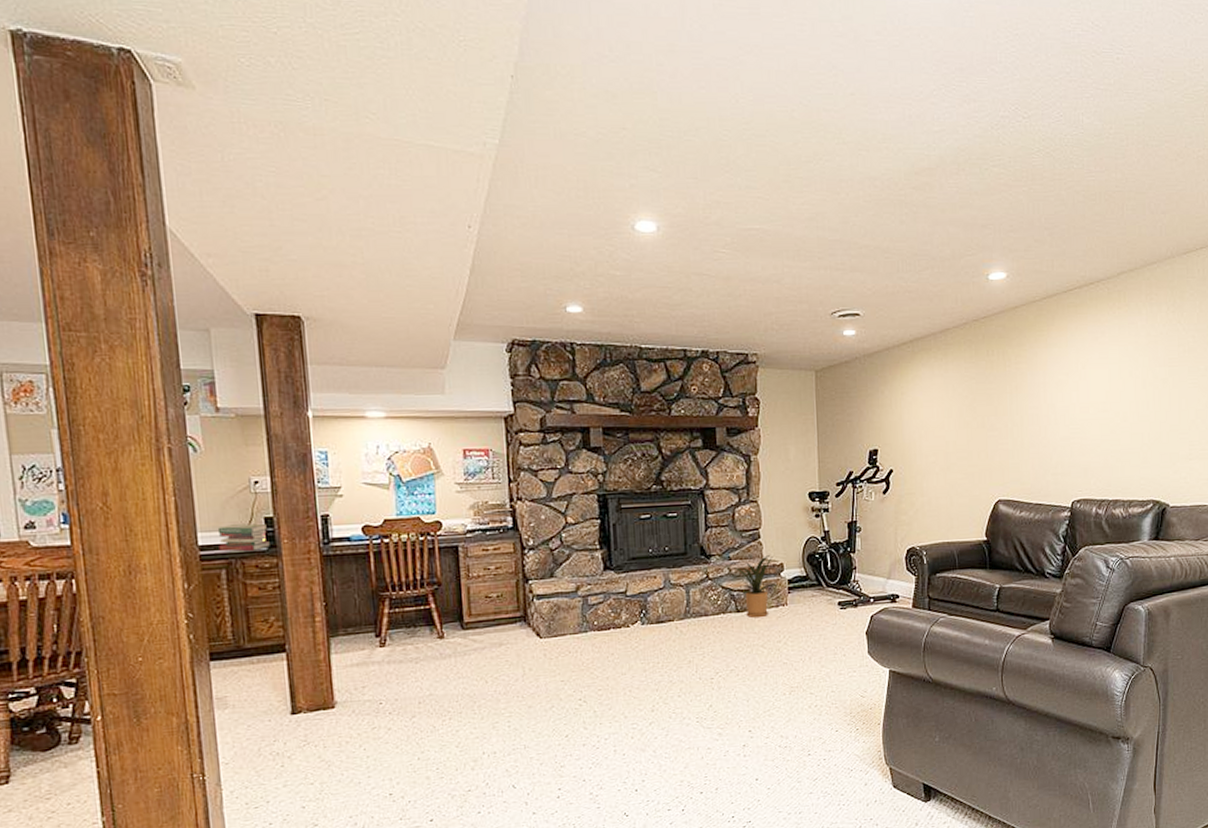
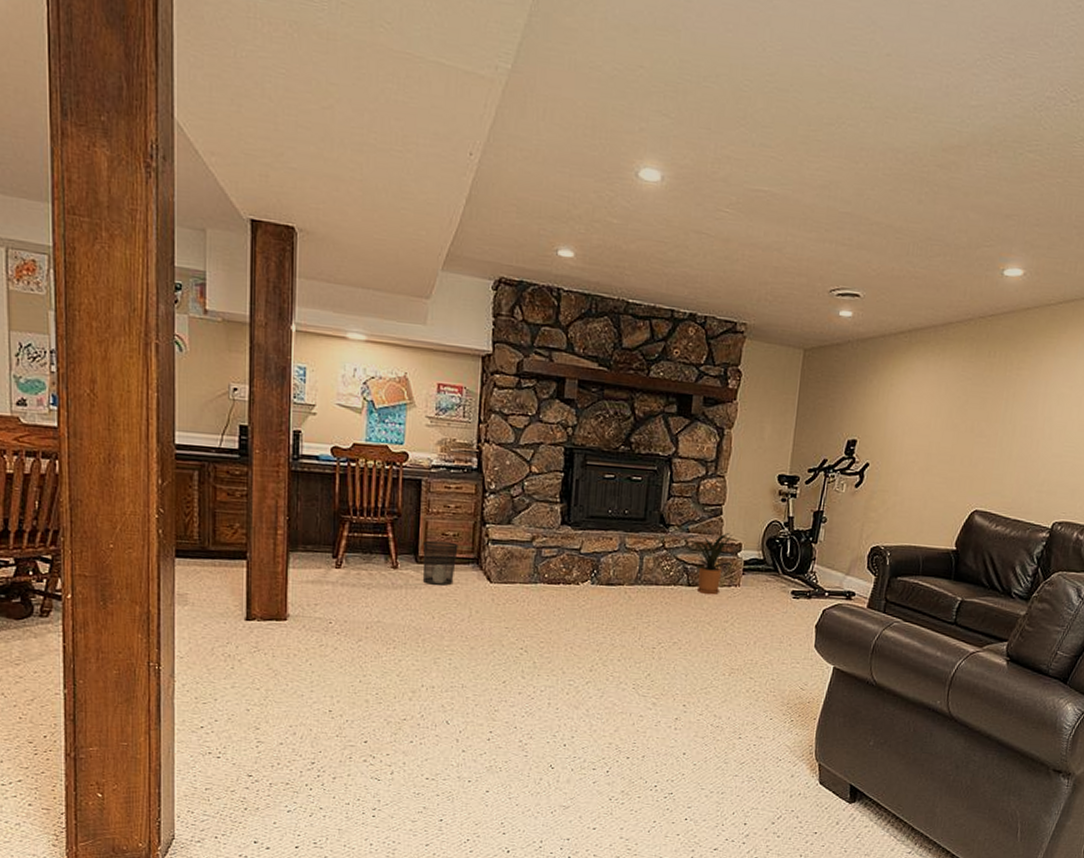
books: present [217,523,270,552] -> none [194,427,242,458]
waste bin: none [467,603,504,650] -> present [422,540,458,587]

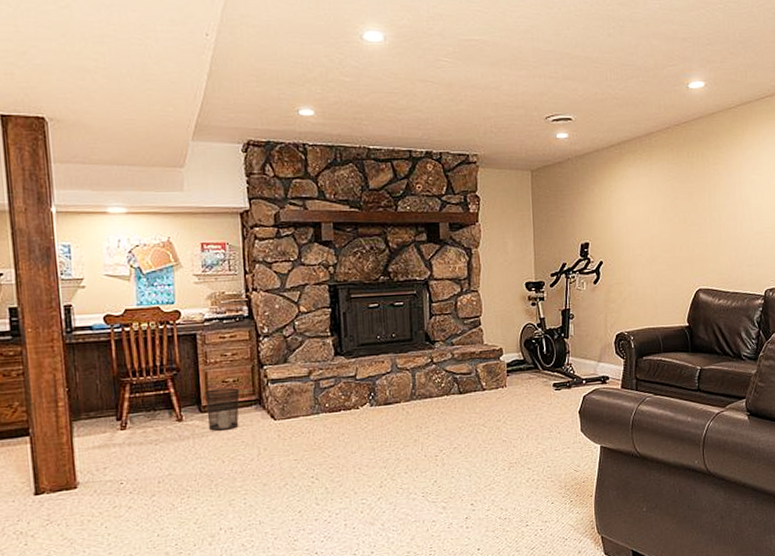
house plant: present [689,533,735,595] -> none [455,341,499,400]

